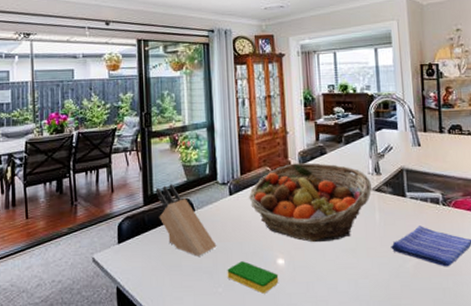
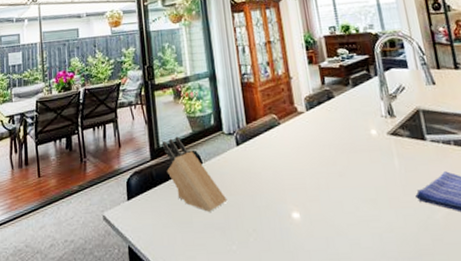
dish sponge: present [227,261,279,294] -> none [239,216,296,251]
fruit basket: present [249,163,372,243] -> none [256,108,387,193]

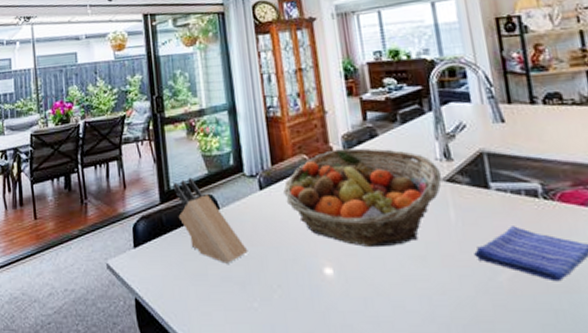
fruit basket: none [256,108,387,193] -> present [283,148,442,248]

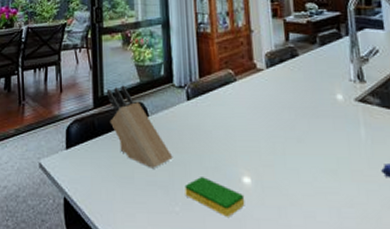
dish sponge: none [262,270,328,311] -> present [185,177,245,217]
fruit basket: present [283,148,442,248] -> none [209,66,355,160]

